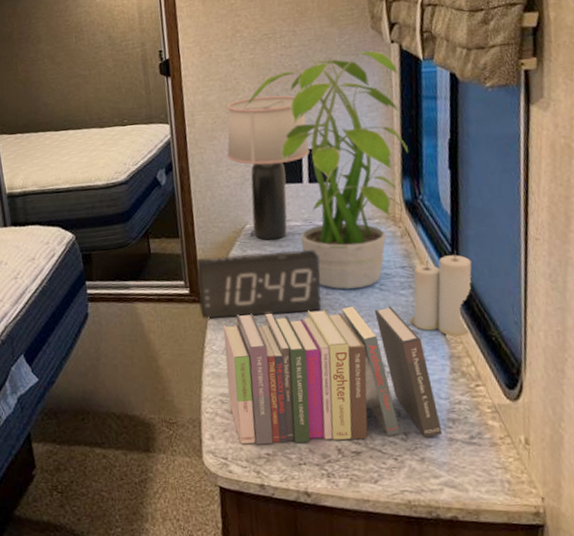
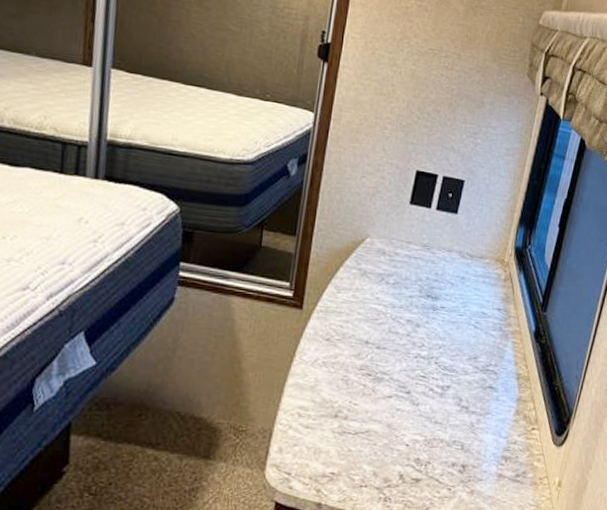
alarm clock: present [196,249,321,320] -> none [299,261,429,338]
books: present [223,306,443,445] -> none [306,326,498,472]
table lamp: present [226,95,310,240] -> none [364,108,450,259]
potted plant: present [243,50,408,289] -> none [392,79,540,322]
candle: present [409,251,472,337] -> none [492,303,556,382]

